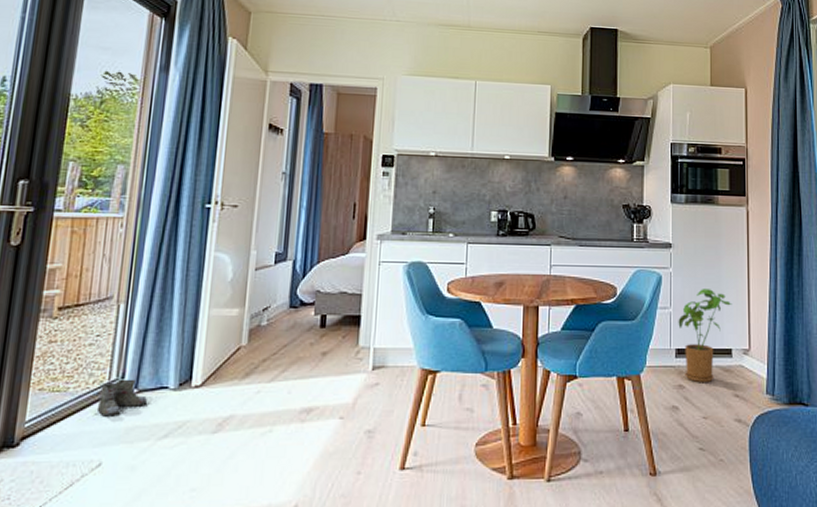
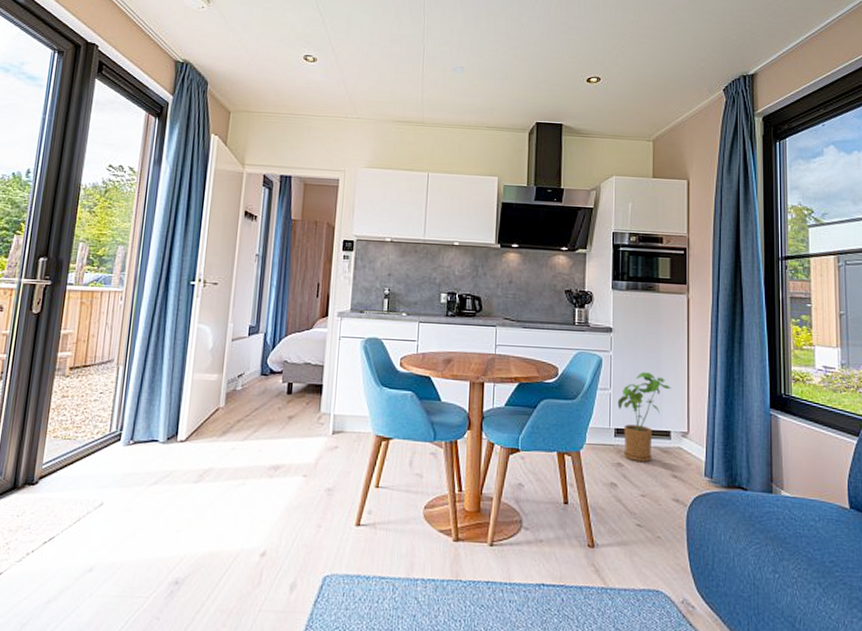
boots: present [96,379,148,417] -> none [99,431,142,464]

